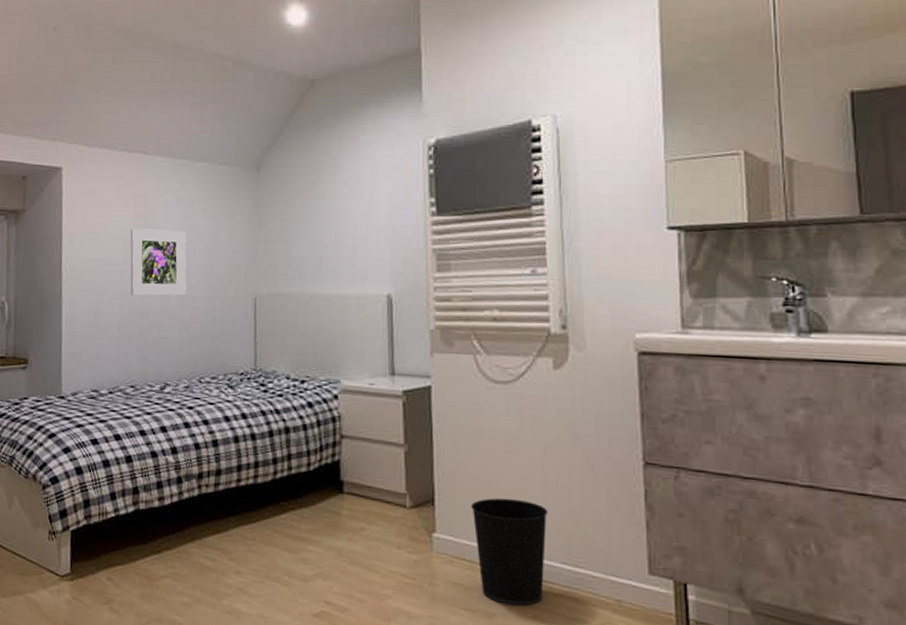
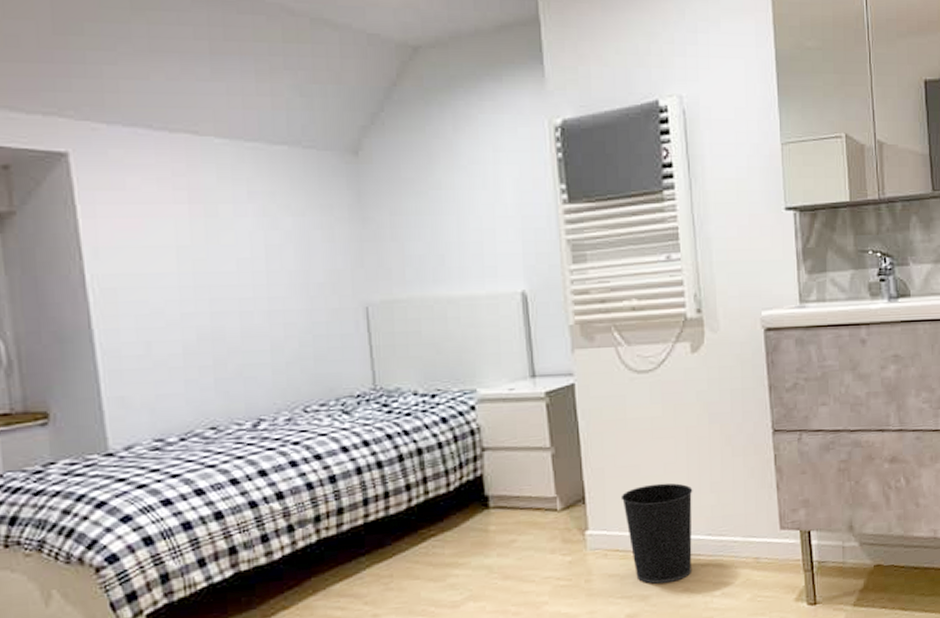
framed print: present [130,228,187,296] -> none [186,231,275,317]

